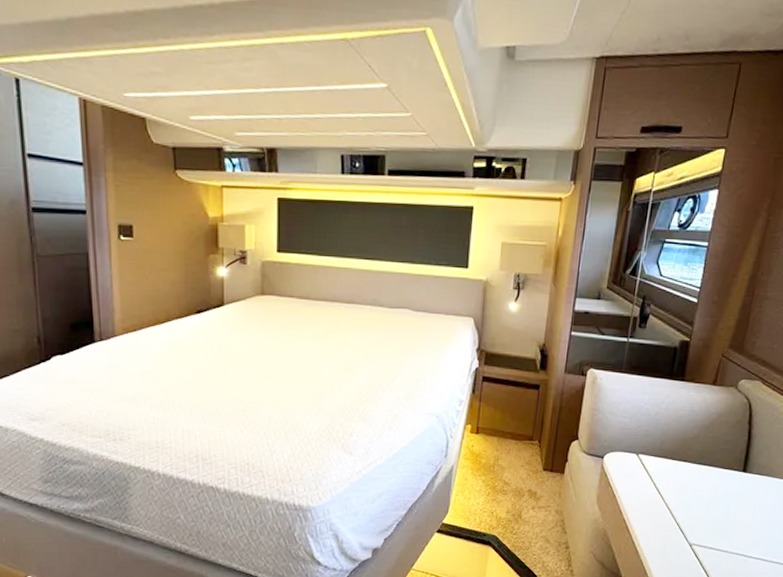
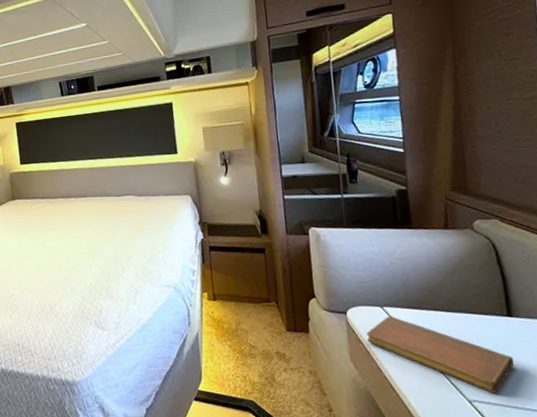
notebook: none [616,463,737,539] -> present [366,316,514,394]

